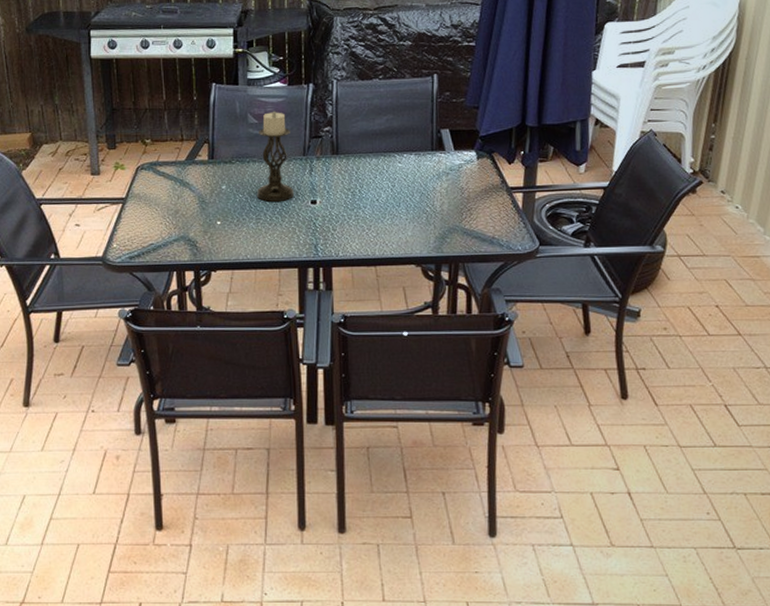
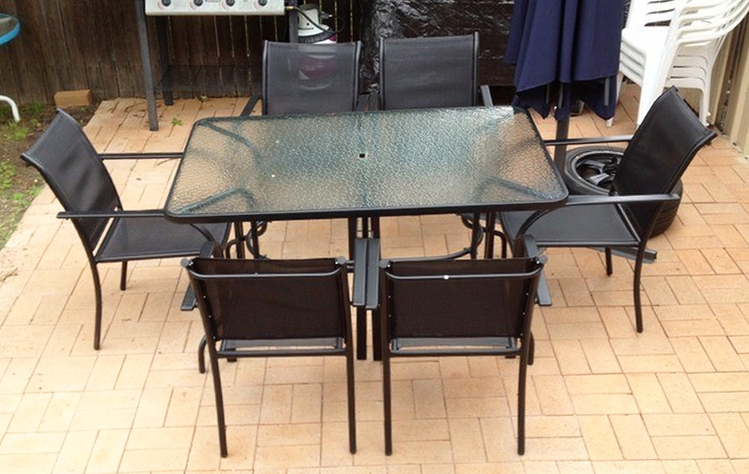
candle holder: present [257,111,294,203] -> none [309,68,343,156]

